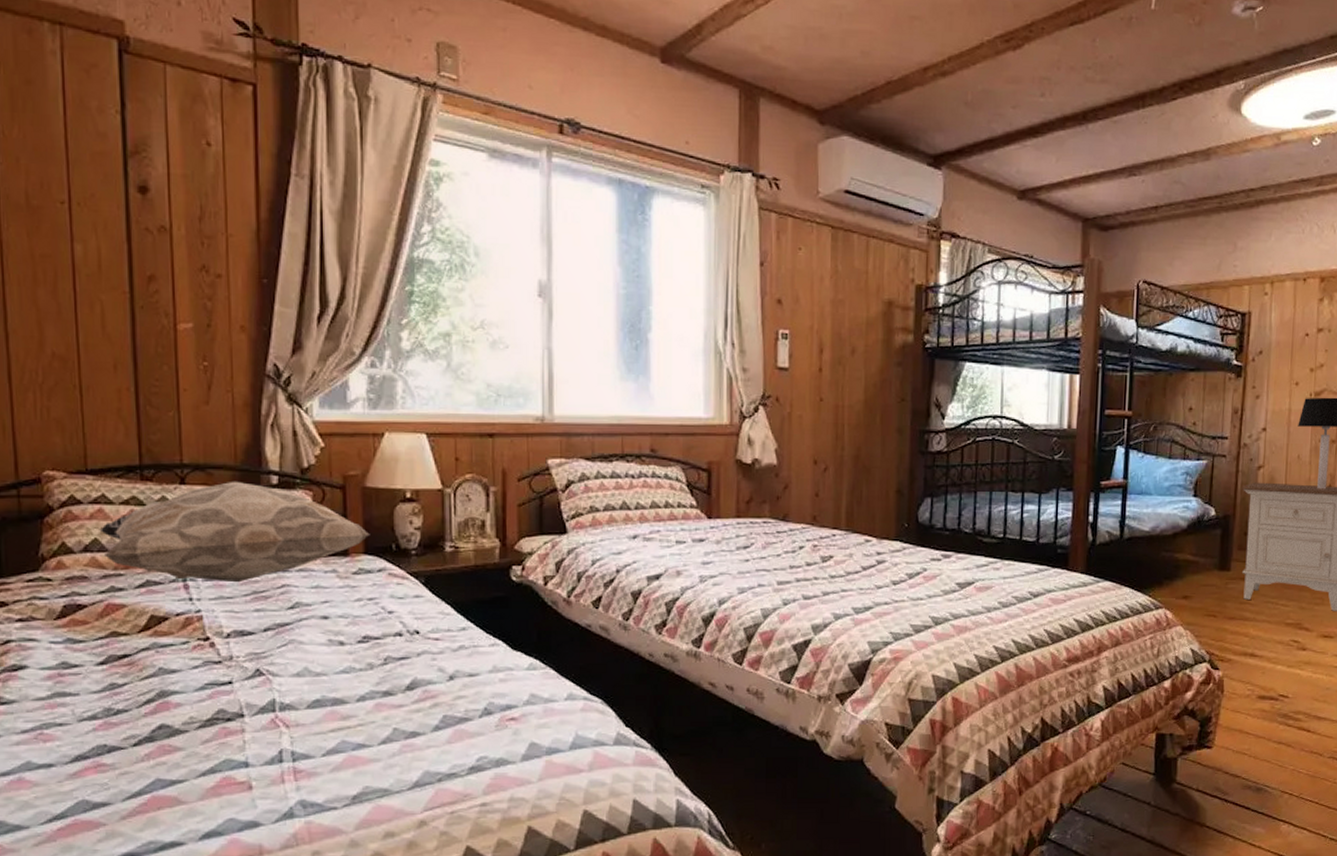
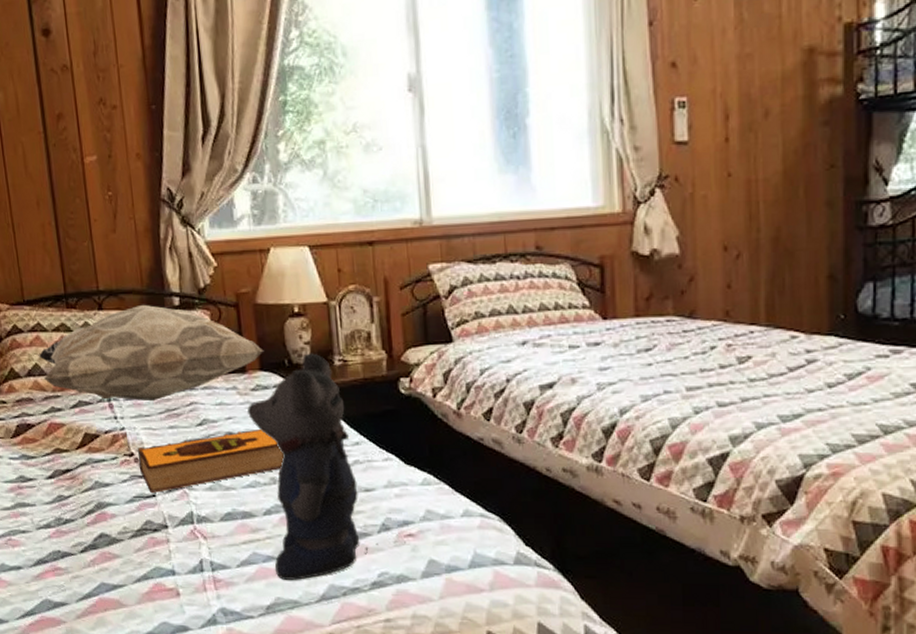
hardback book: none [214,613,383,679] -> present [137,428,284,493]
bear: none [347,538,479,768] -> present [247,353,378,580]

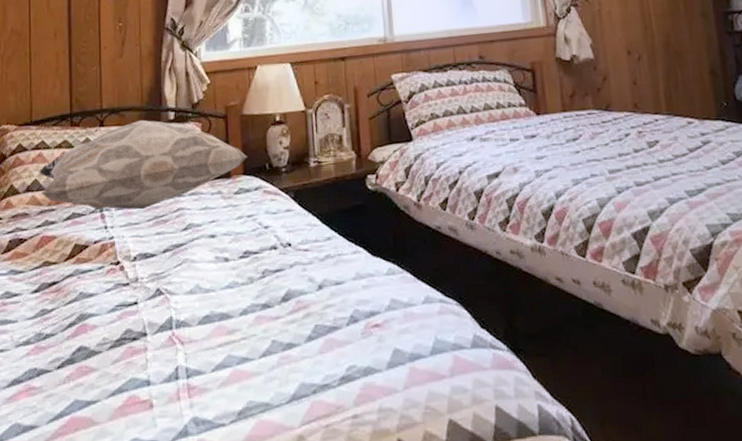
hardback book: present [137,428,284,493] -> none [123,230,261,300]
bear: present [247,353,378,580] -> none [230,156,347,382]

